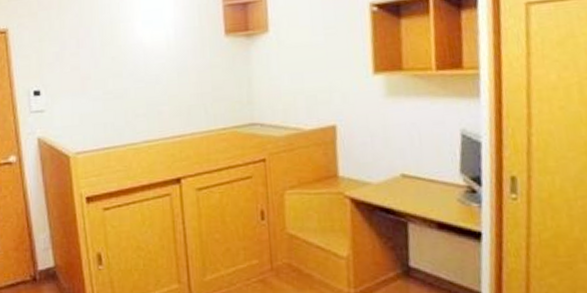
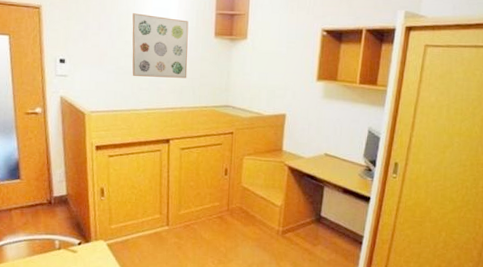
wall art: none [118,20,195,100] -> present [132,13,189,78]

